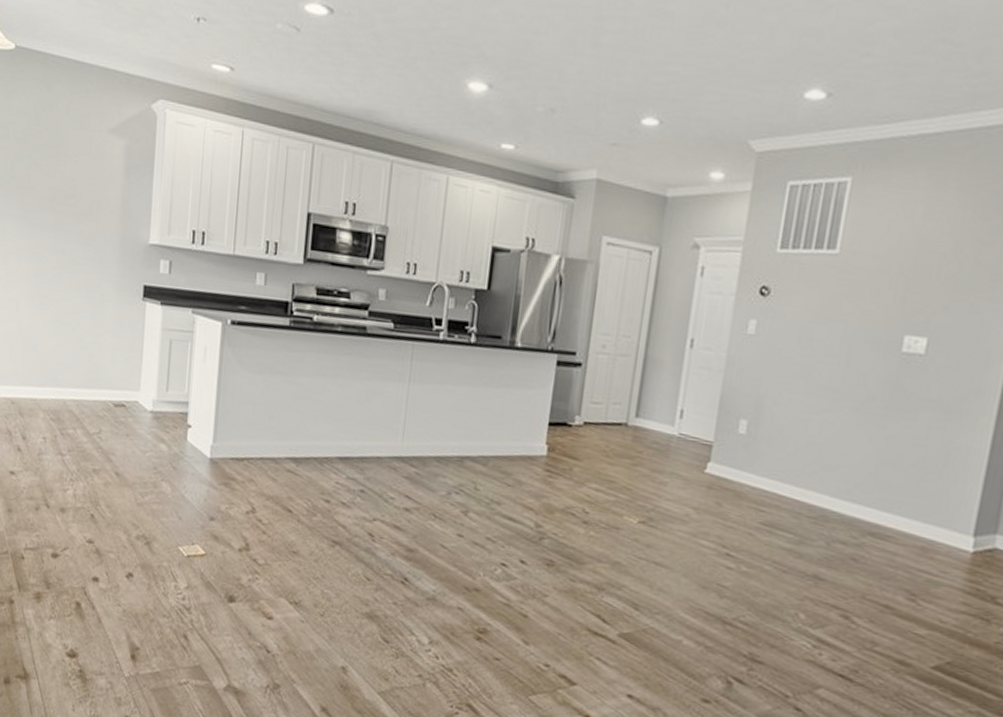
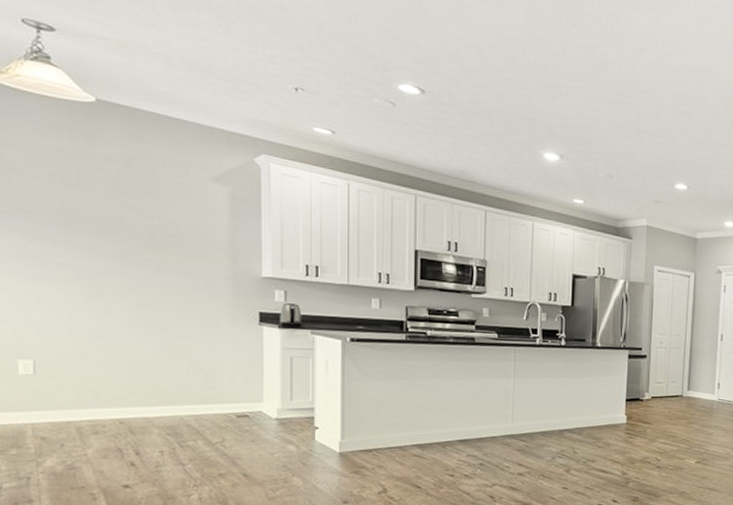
kettle: none [162,275,185,307] -> present [280,303,302,329]

